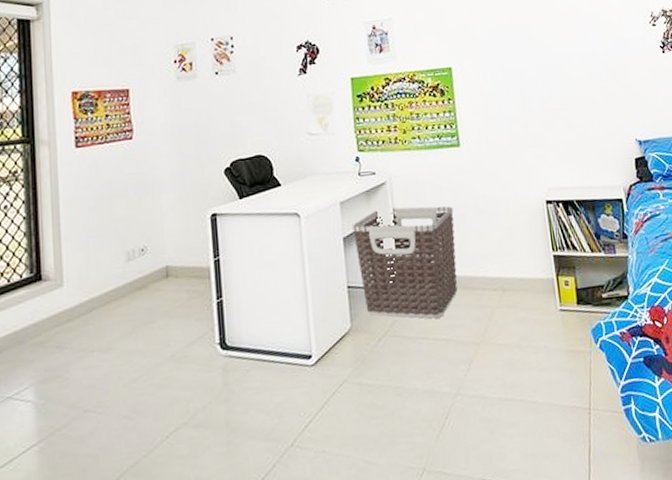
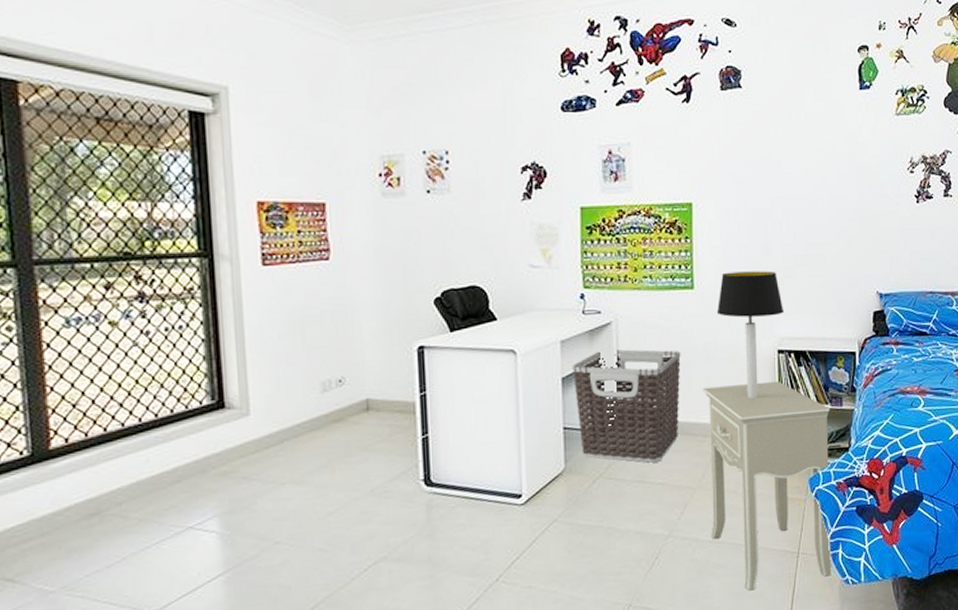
nightstand: none [476,231,627,450] -> present [702,381,831,590]
table lamp: none [483,125,549,250] -> present [716,271,785,399]

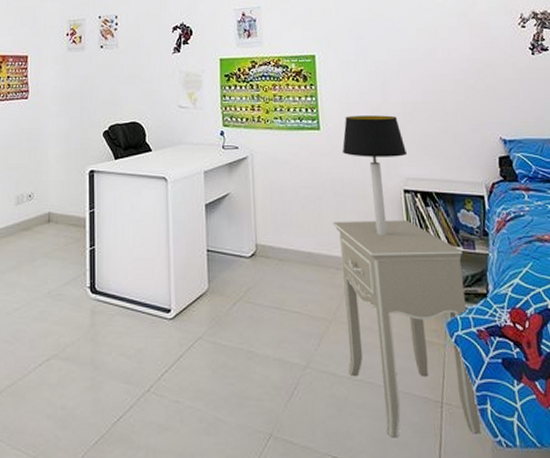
clothes hamper: present [571,349,681,463] -> none [214,180,312,290]

